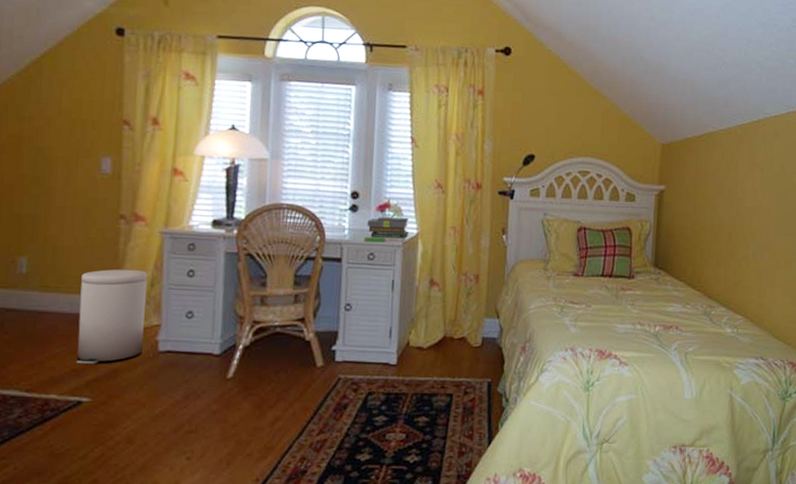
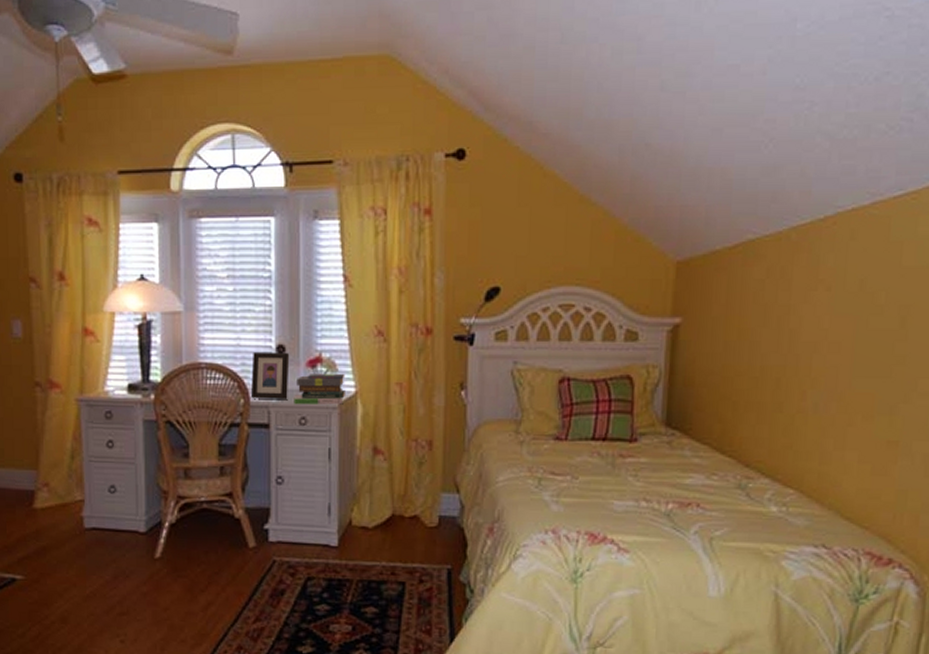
pedal bin: present [76,269,147,365] -> none [4,440,69,542]
picture frame: none [327,196,363,238] -> present [251,351,290,399]

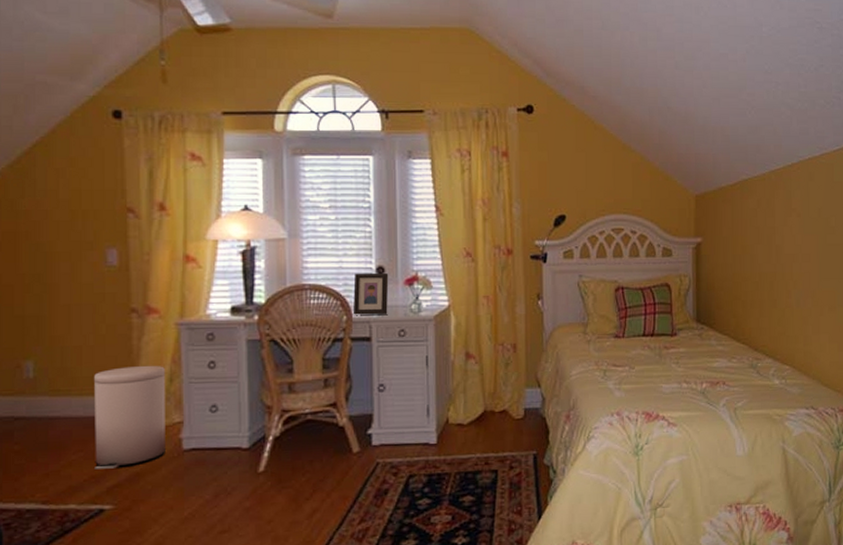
pedal bin: none [4,440,69,542] -> present [94,365,165,471]
books: present [294,373,345,405] -> none [393,289,440,319]

